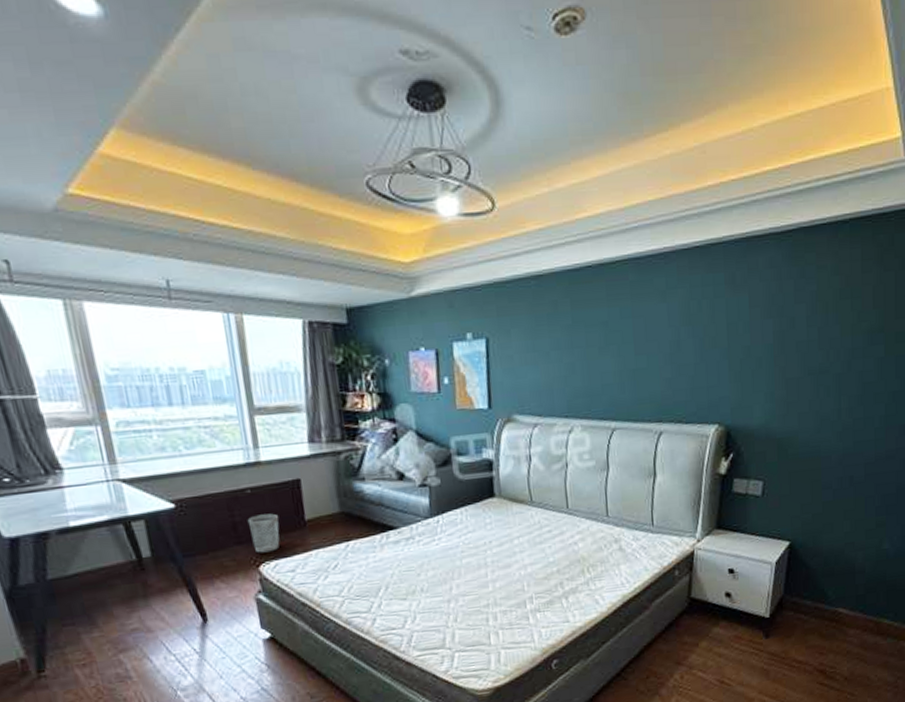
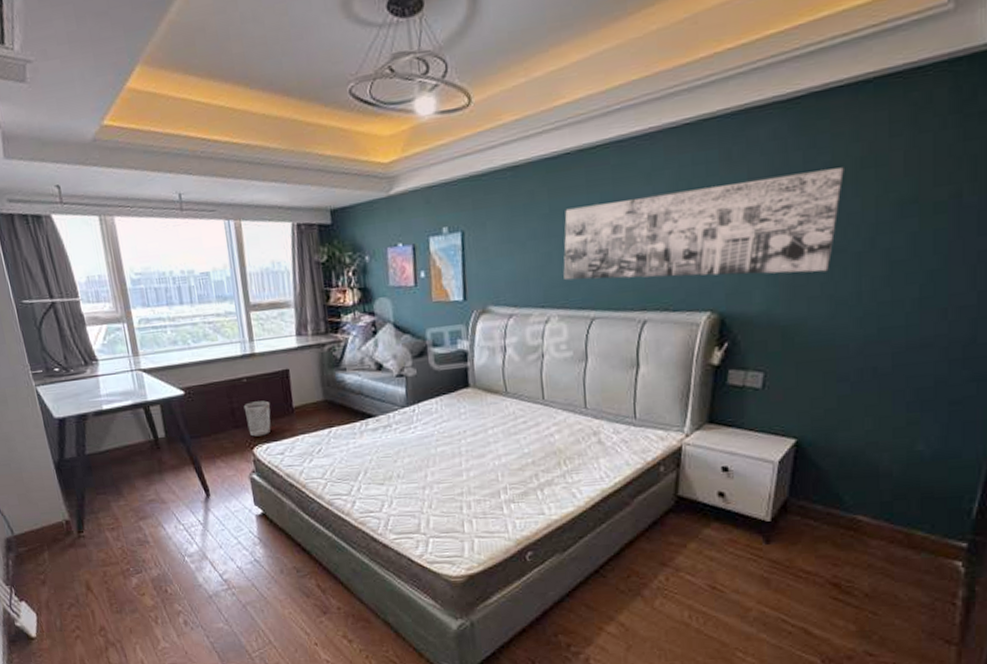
wall art: none [585,297,827,391] -> present [563,167,844,280]

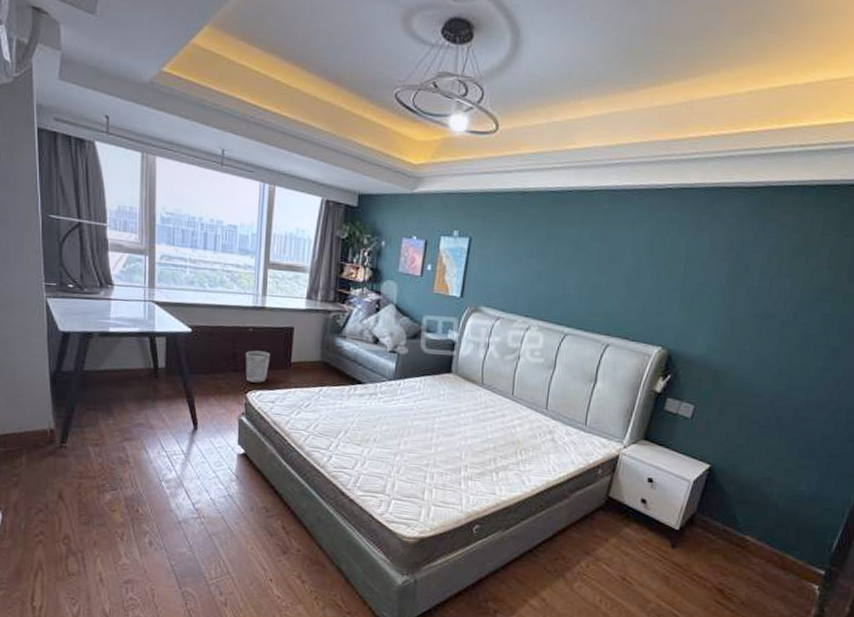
wall art: present [563,167,844,280] -> none [548,237,784,333]

